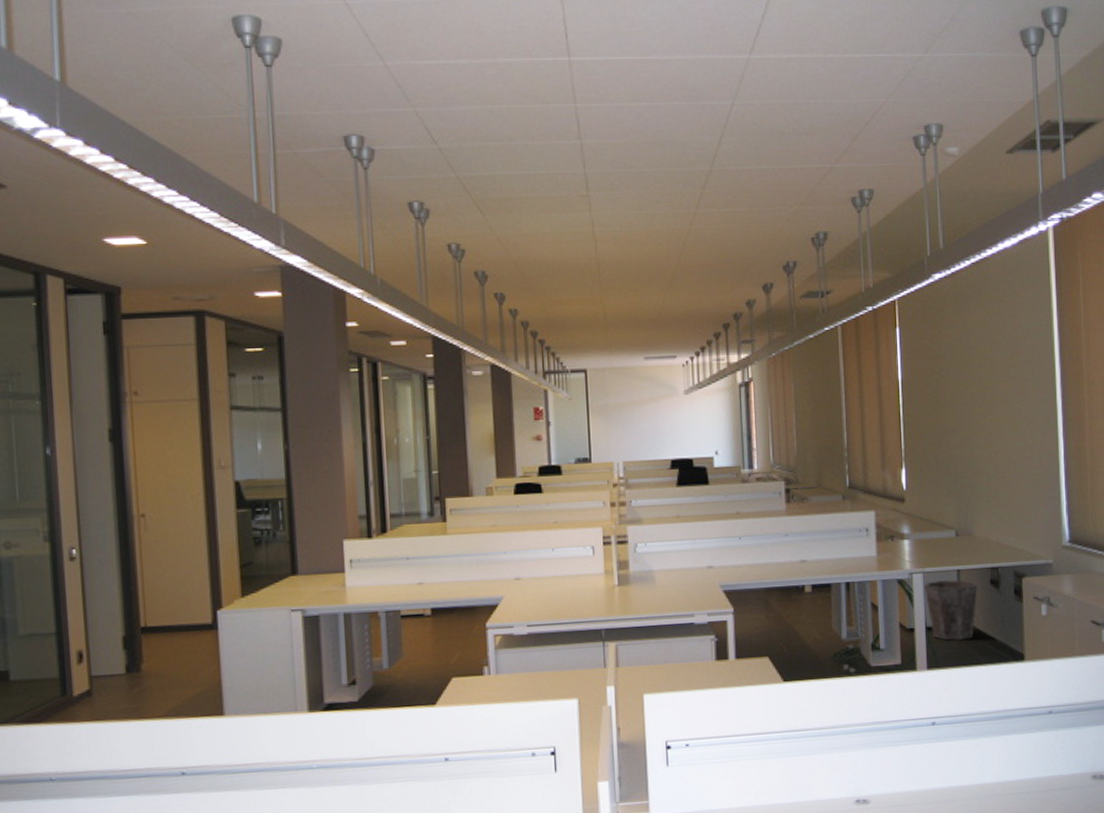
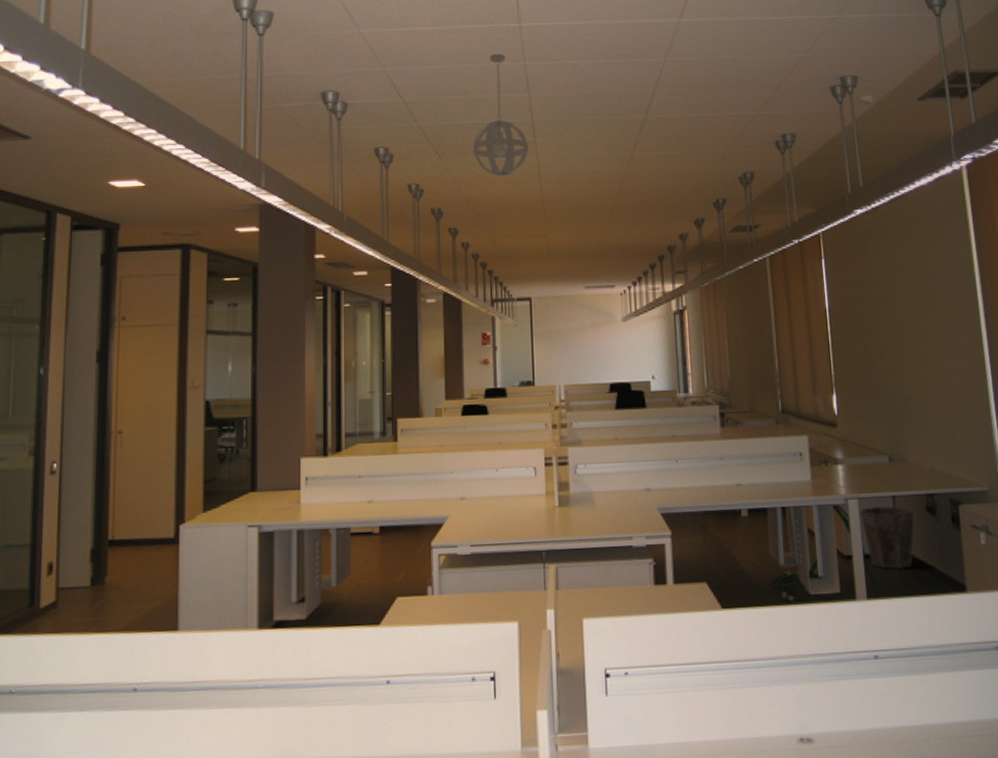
pendant light: none [518,93,581,235] -> present [472,53,529,176]

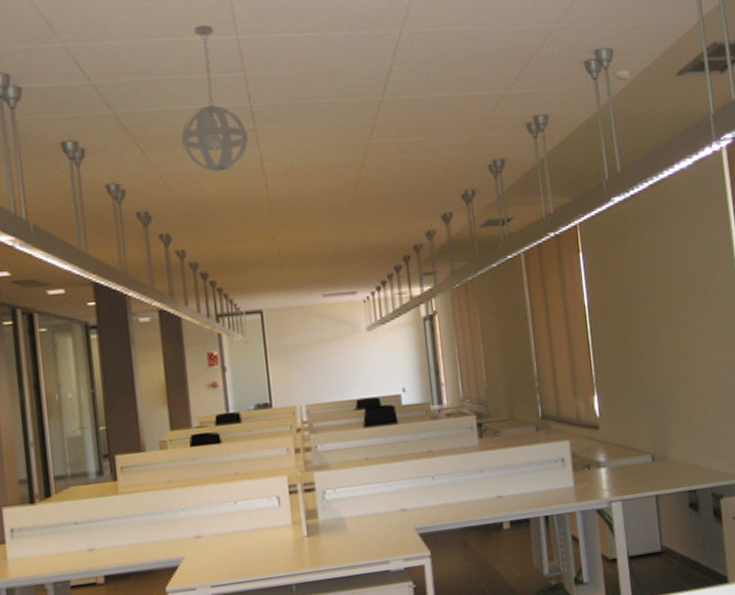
waste bin: present [859,505,915,570] -> none [623,505,678,569]

